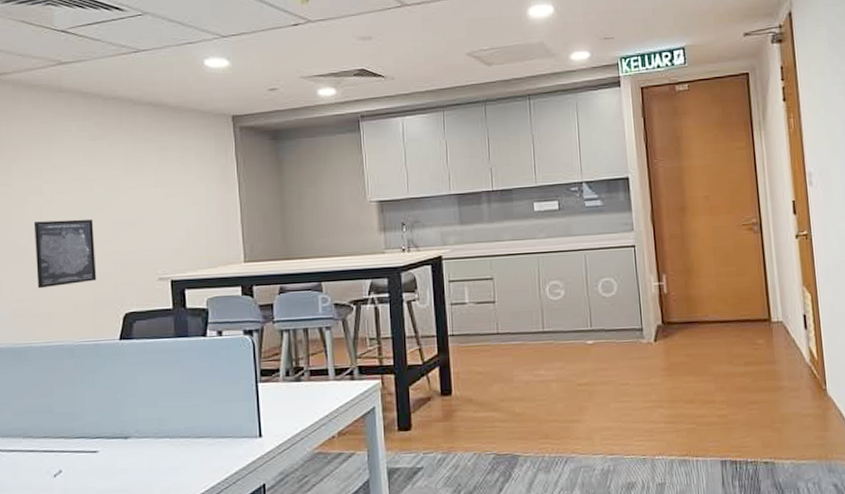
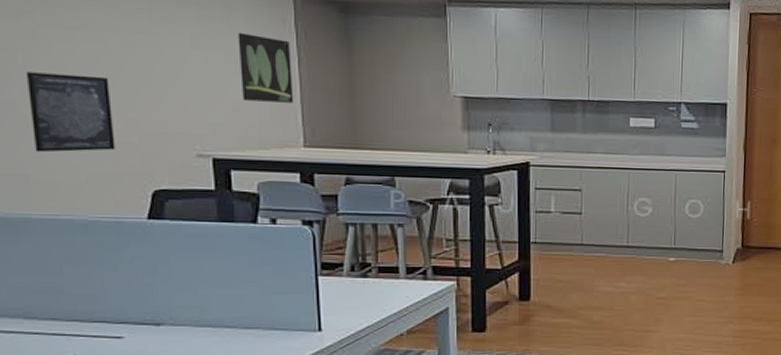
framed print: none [191,167,236,226] -> present [238,32,294,103]

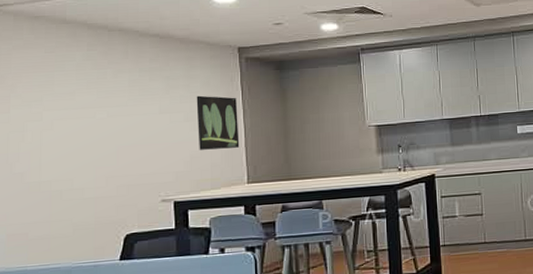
wall art: present [25,72,116,153] -> none [32,144,98,213]

